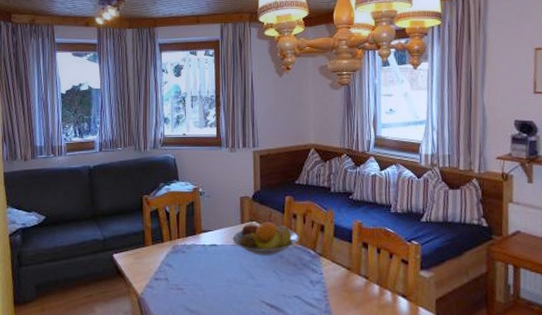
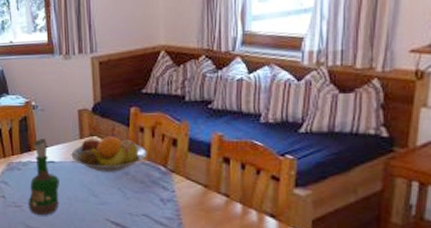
grog bottle: none [190,223,220,298] -> present [28,139,60,216]

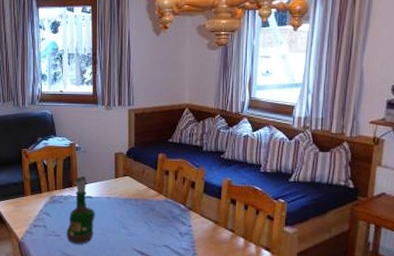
fruit bowl: present [71,133,147,172] -> none [106,174,170,208]

